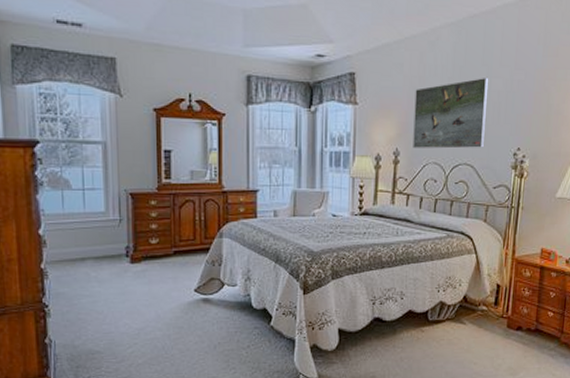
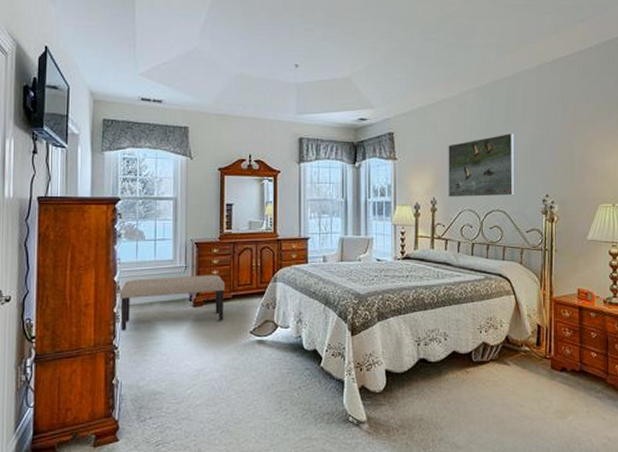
bench: none [46,229,166,289] -> present [119,275,226,331]

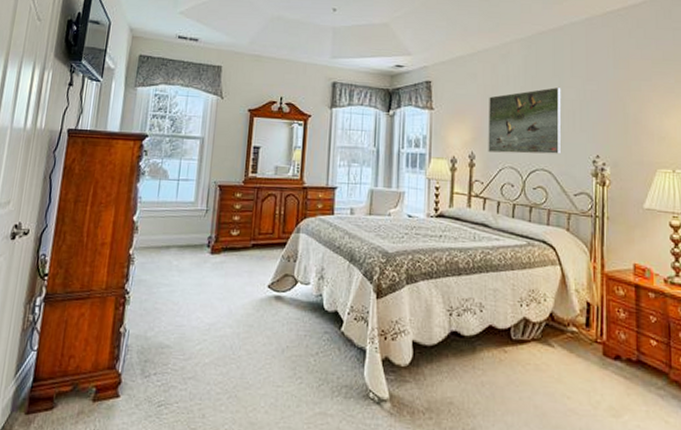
bench: present [119,275,226,331] -> none [135,220,246,275]

